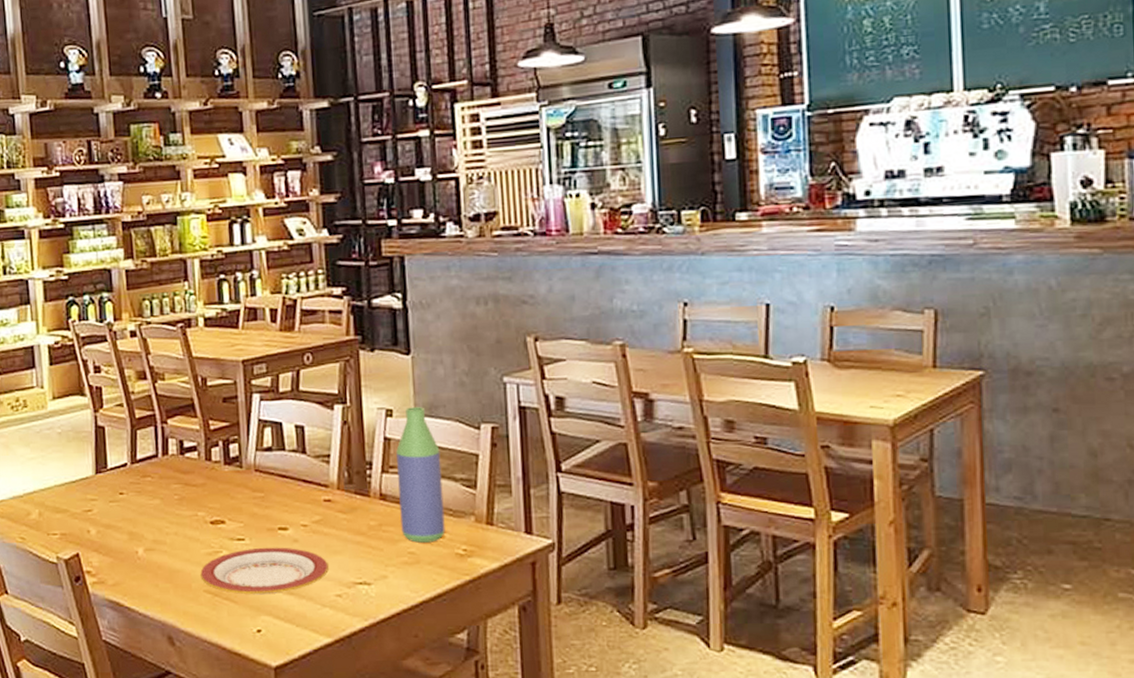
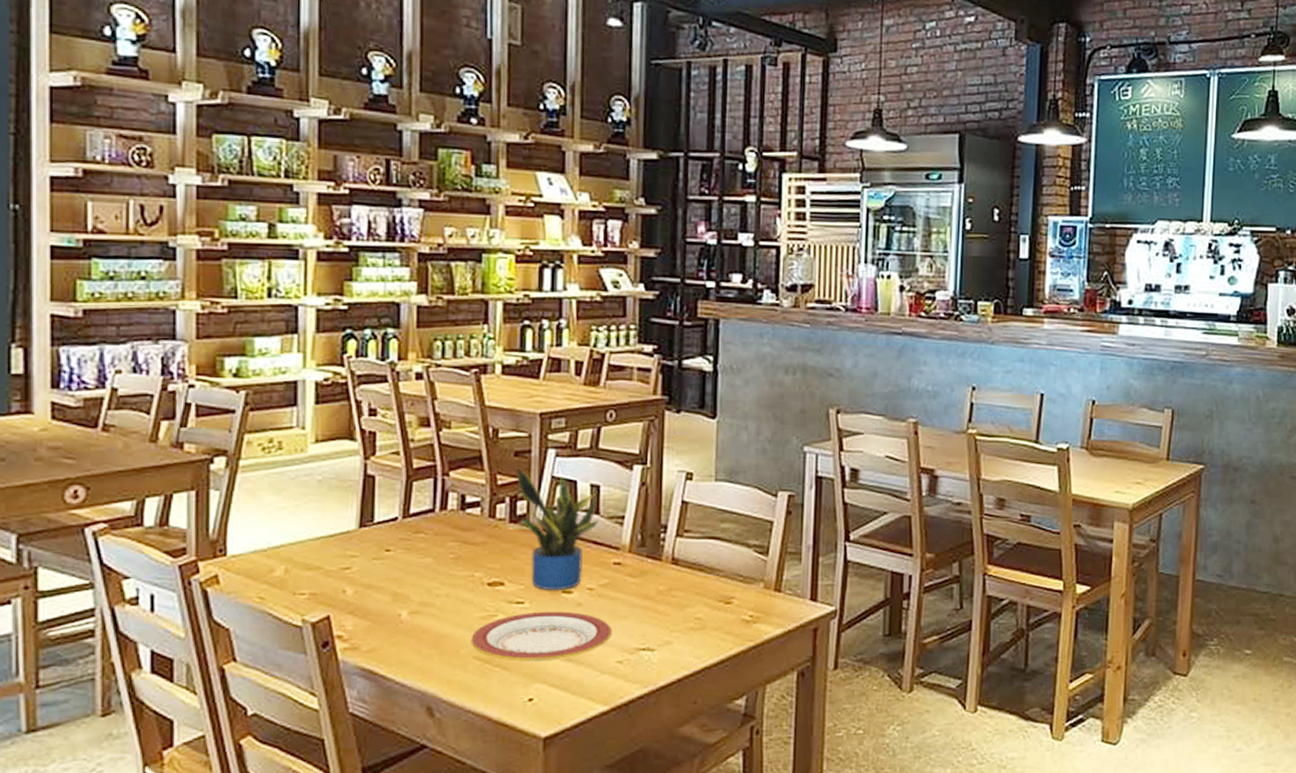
potted plant: none [225,412,306,528] -> present [516,467,598,591]
bottle: present [396,407,445,543] -> none [690,472,737,608]

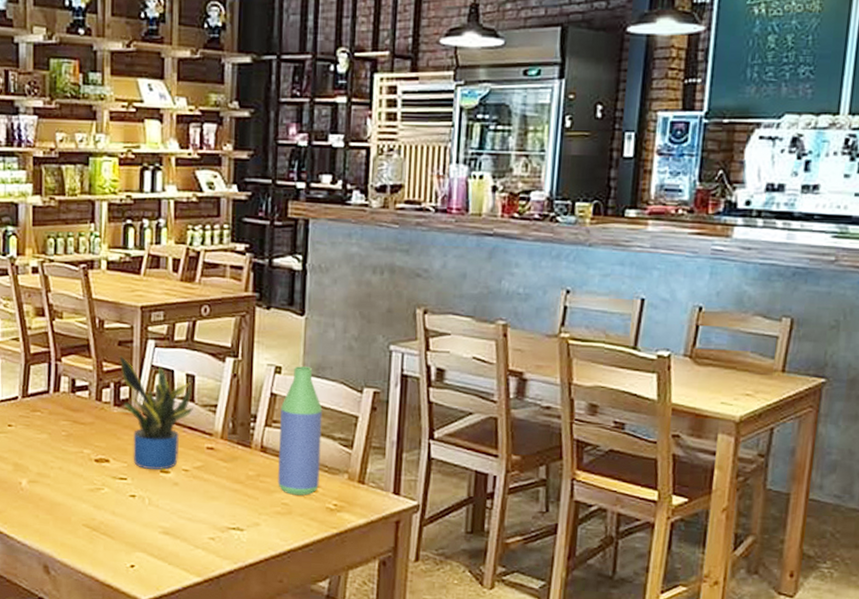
plate: present [471,611,612,662] -> none [81,487,205,533]
bottle: none [690,472,737,608] -> present [278,366,323,496]

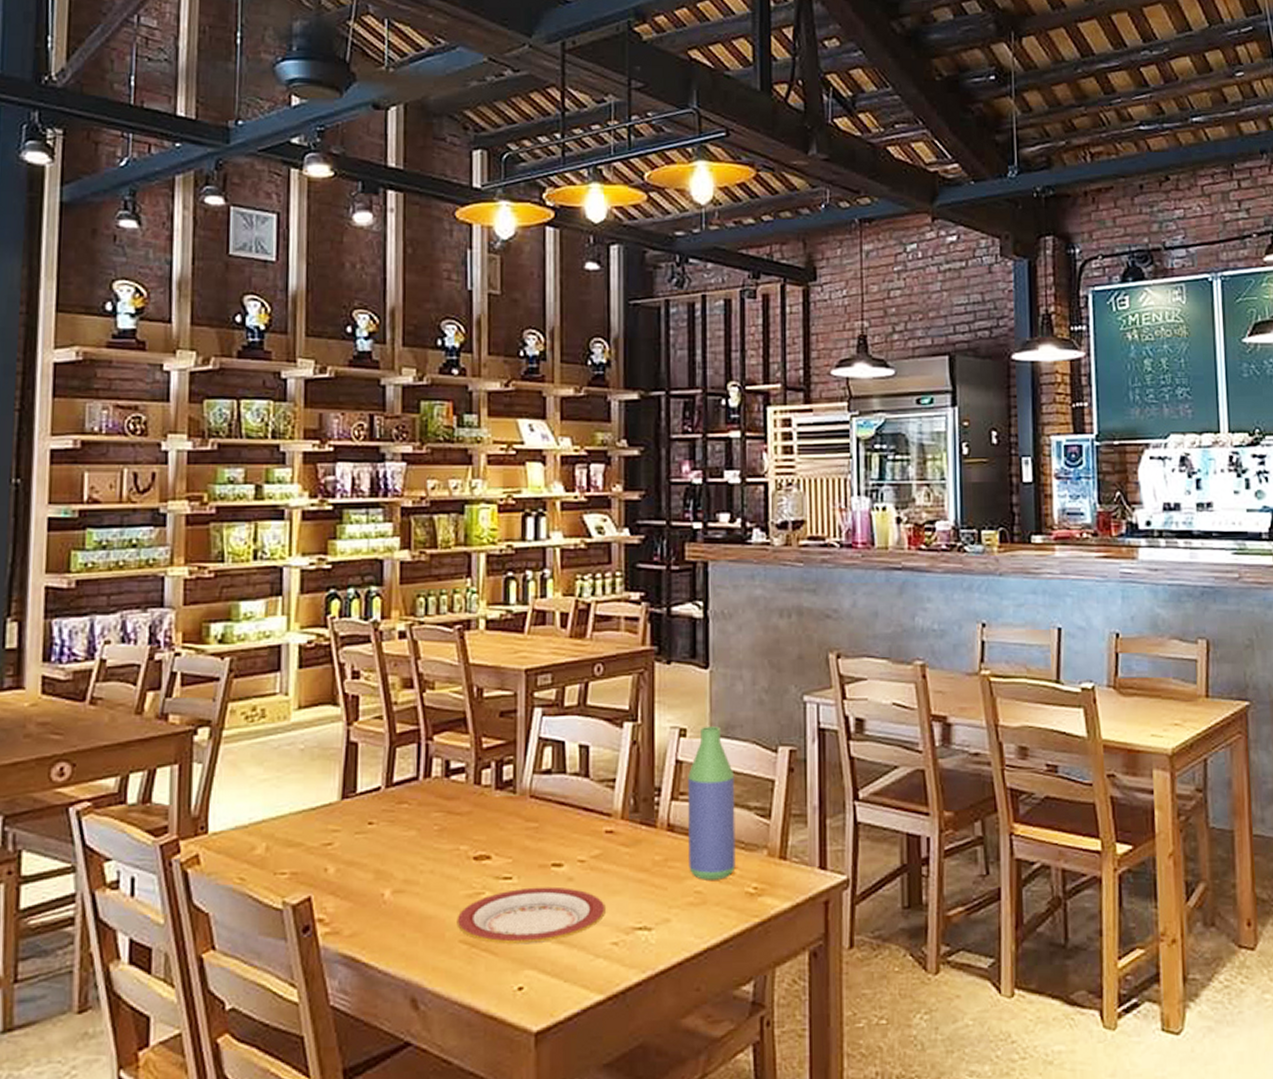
plate: none [81,487,205,533] -> present [457,886,605,945]
potted plant: present [119,356,193,471] -> none [501,728,588,864]

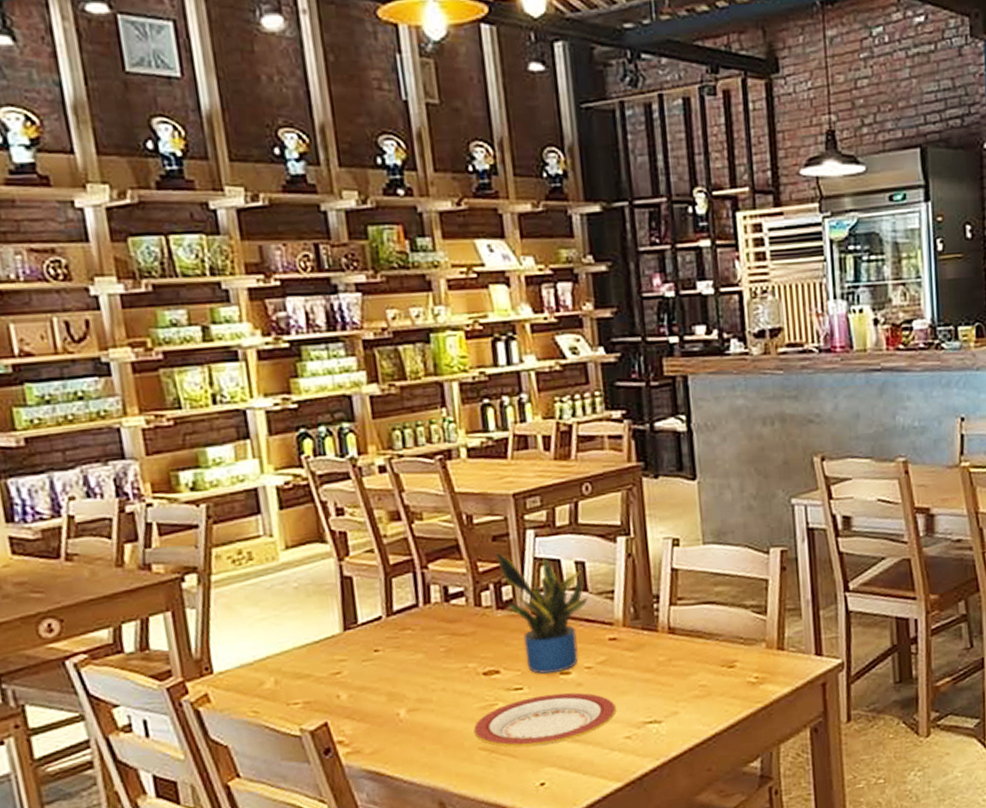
potted plant: none [501,728,588,864] -> present [495,552,588,674]
bottle: present [688,727,736,880] -> none [684,534,737,675]

